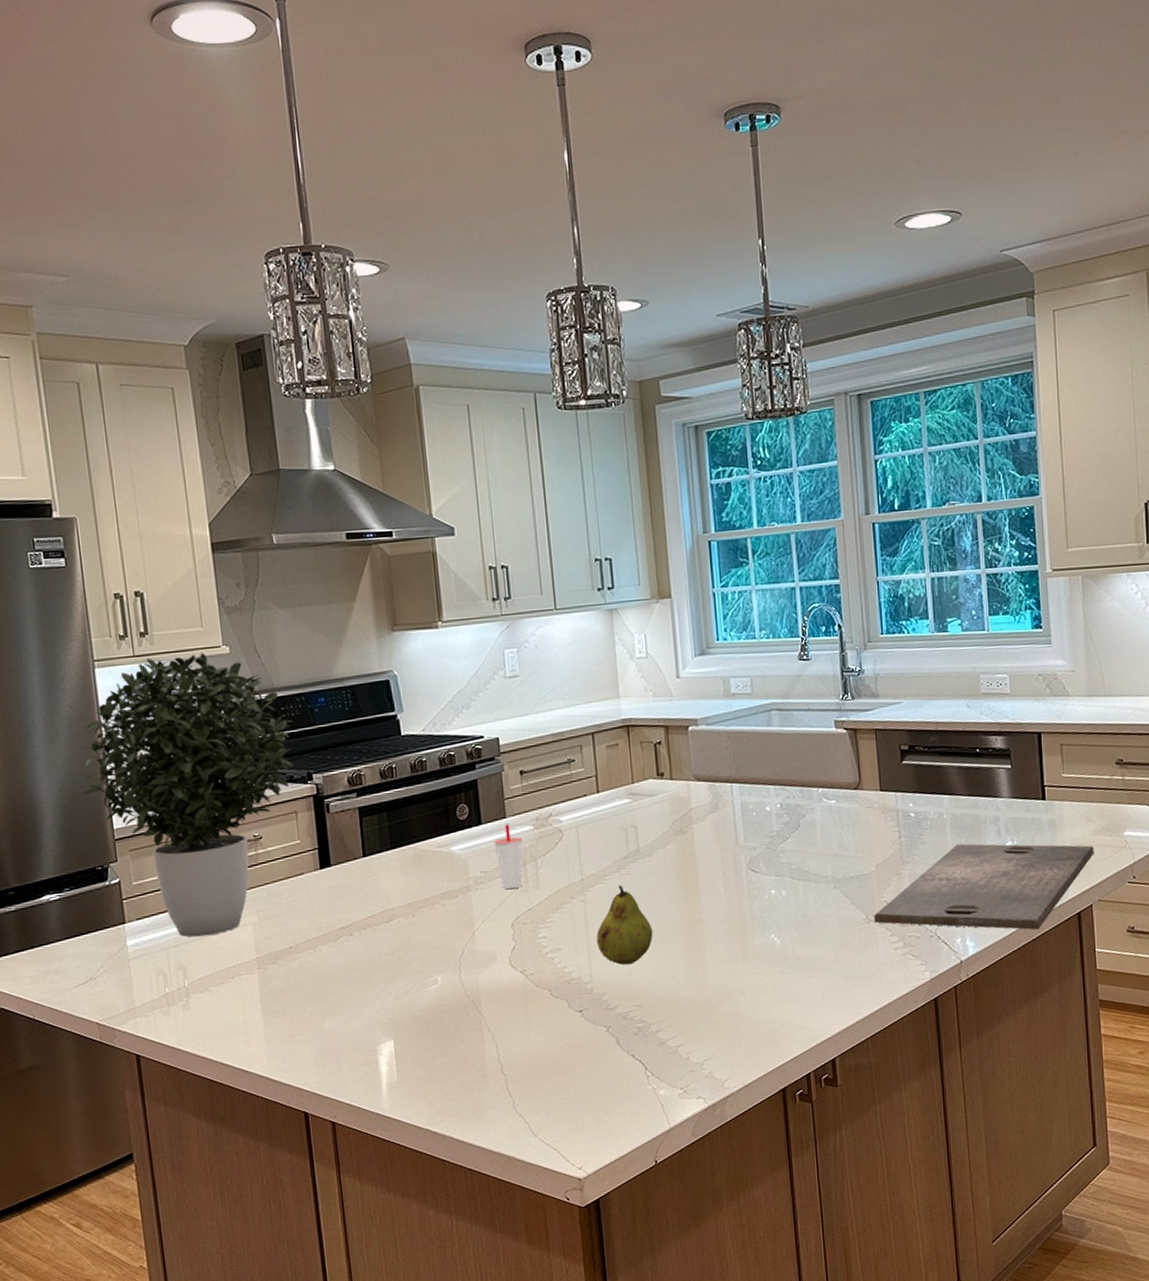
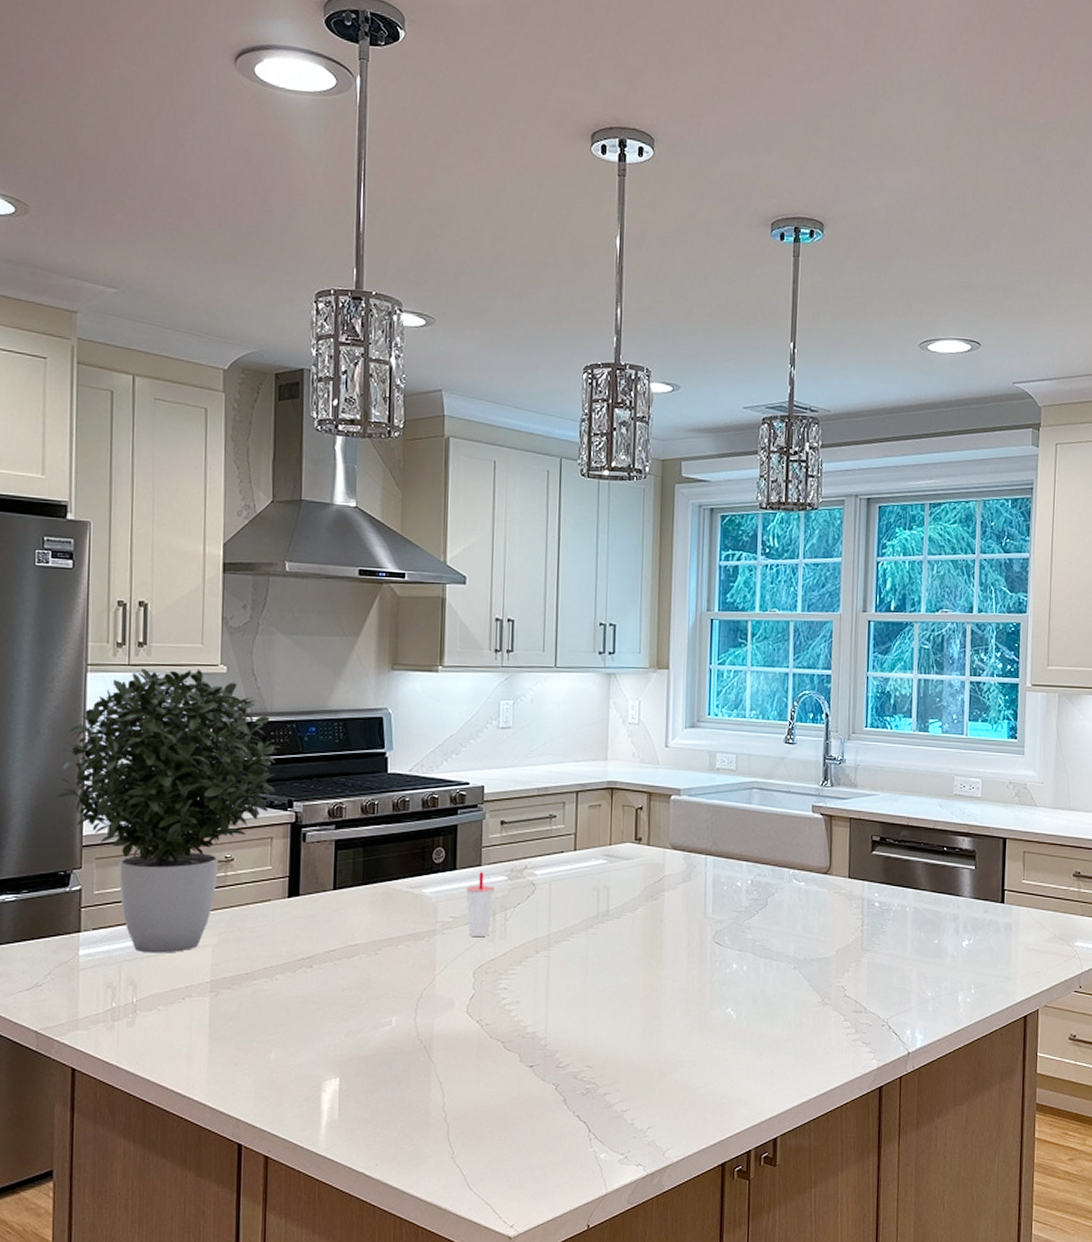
fruit: present [596,885,653,965] -> none [556,944,613,1025]
cutting board: present [874,843,1094,930] -> none [829,937,1045,1029]

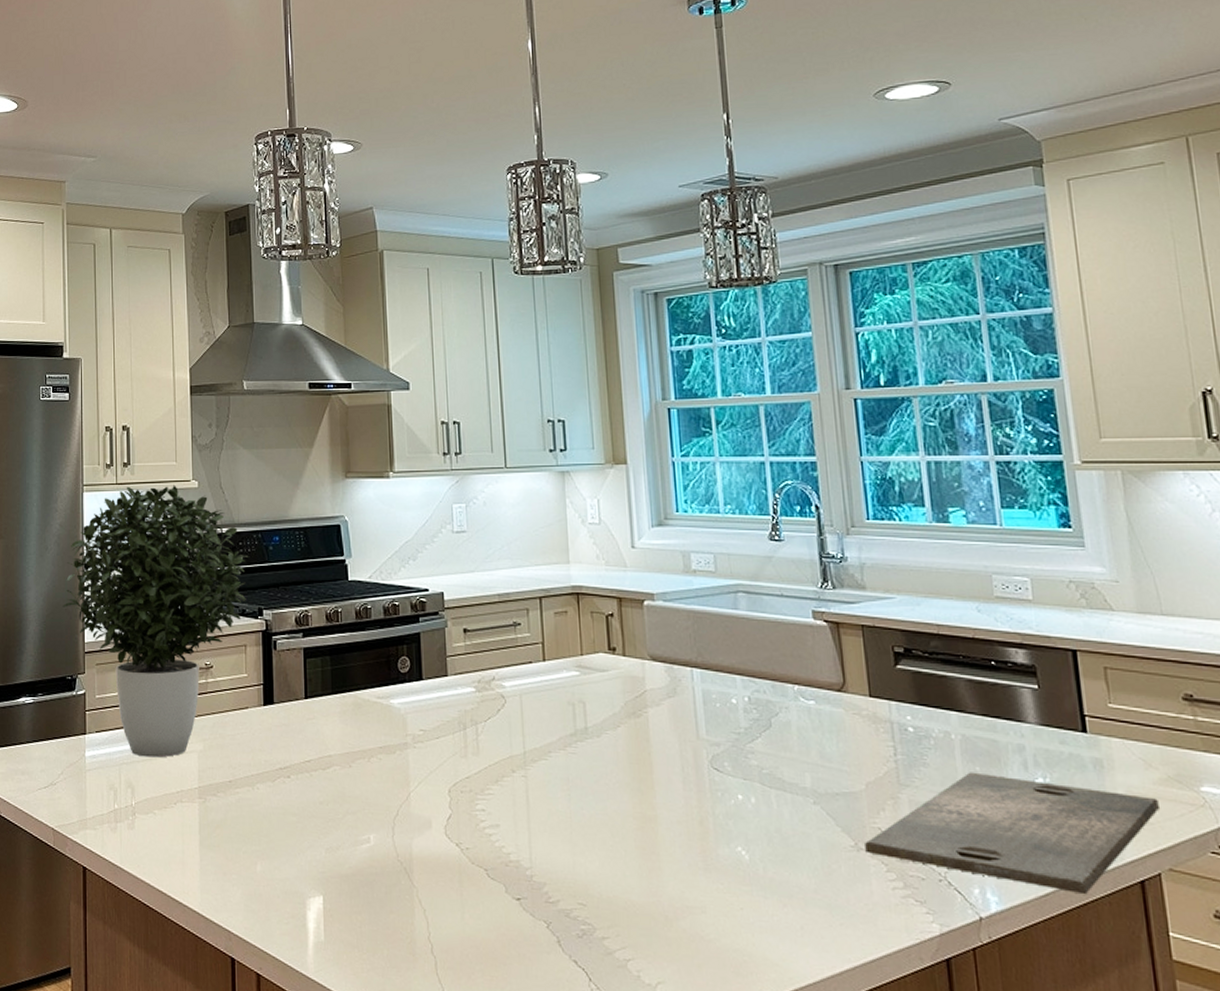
cup: present [466,872,494,938] -> none [434,683,463,753]
cutting board: none [829,937,1045,1029] -> present [865,772,1159,895]

